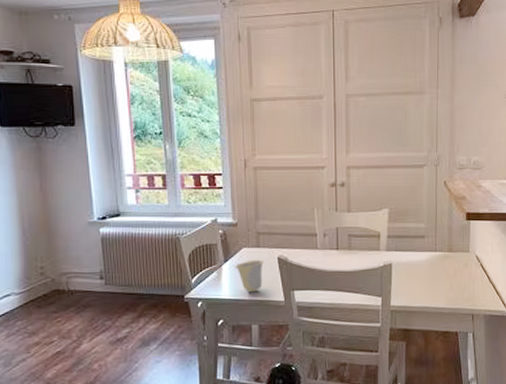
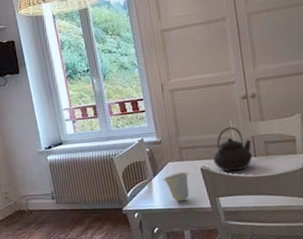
teapot: none [292,215,335,264] -> present [213,126,253,172]

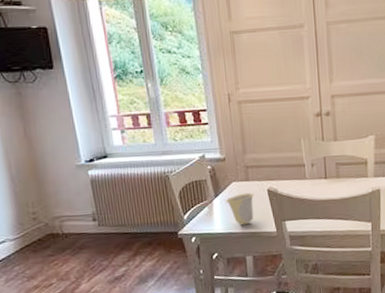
teapot: present [213,126,253,172] -> none [281,145,323,194]

